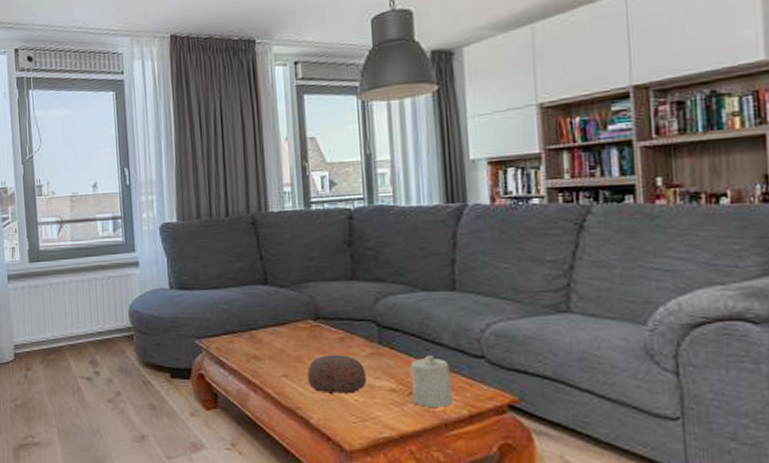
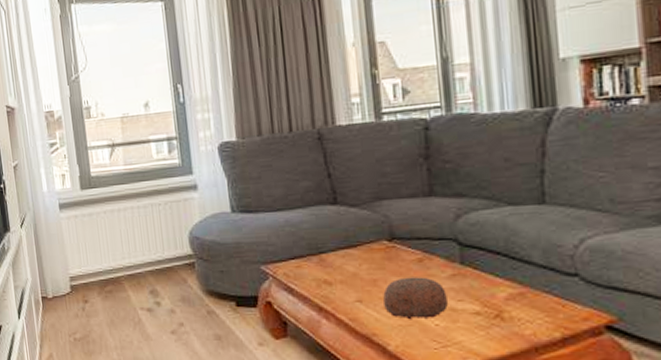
candle: present [410,356,452,407] -> none [496,275,543,330]

